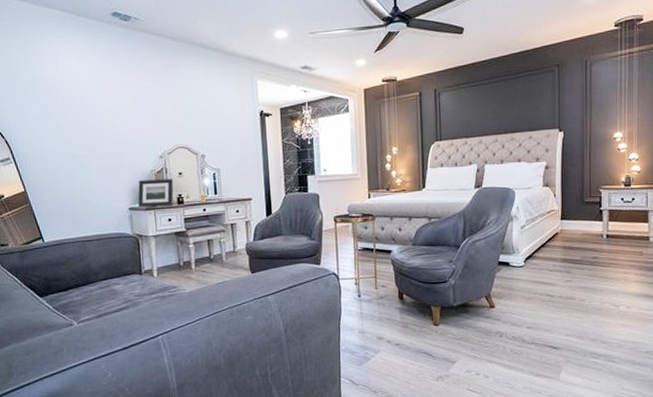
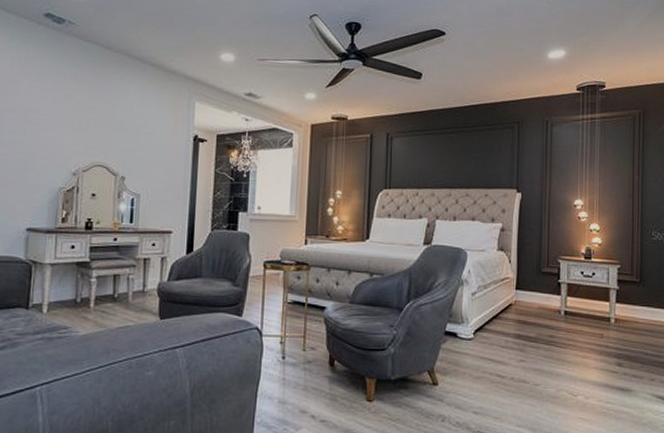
picture frame: present [138,179,174,208] -> none [38,198,85,231]

